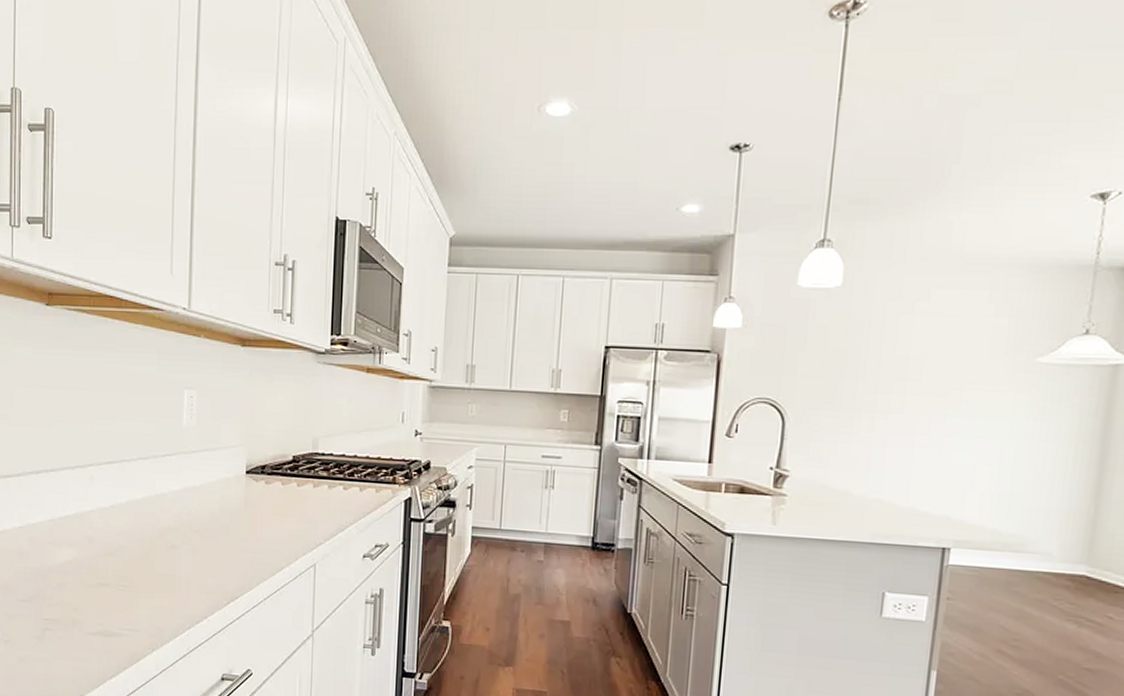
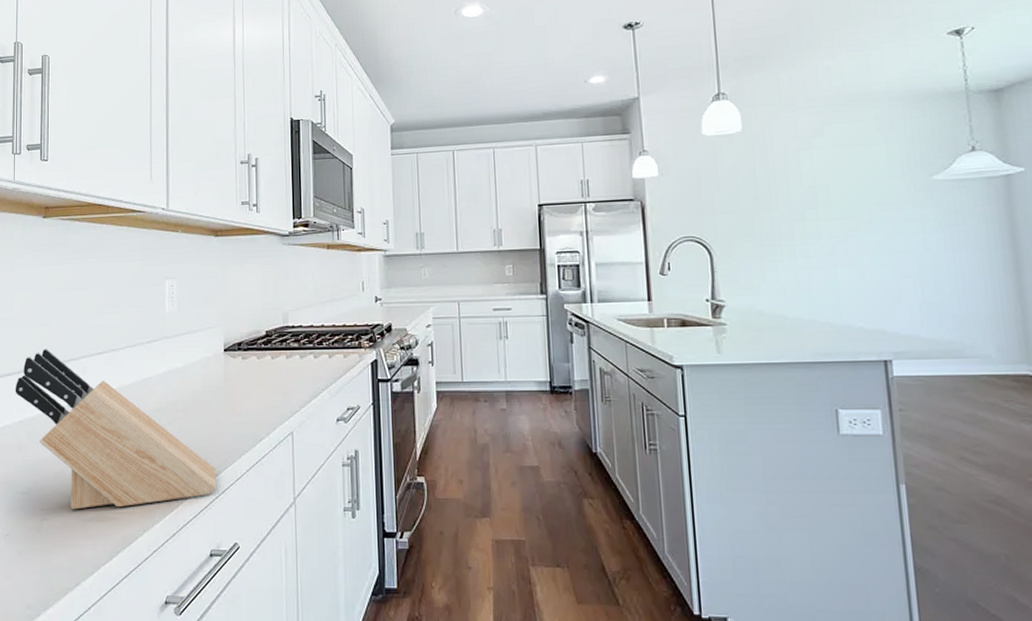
knife block: none [14,452,232,625] -> present [15,349,217,510]

